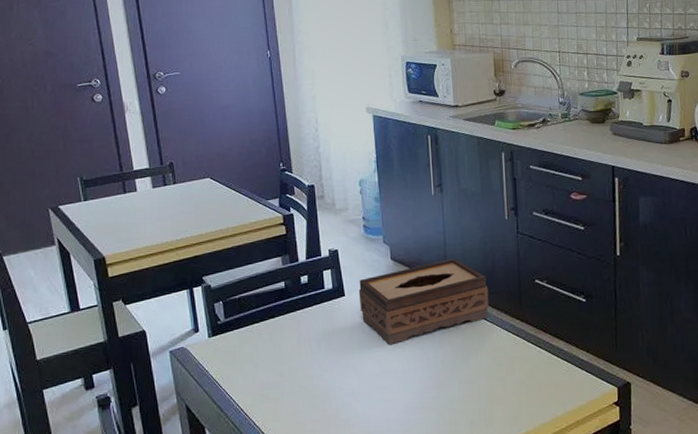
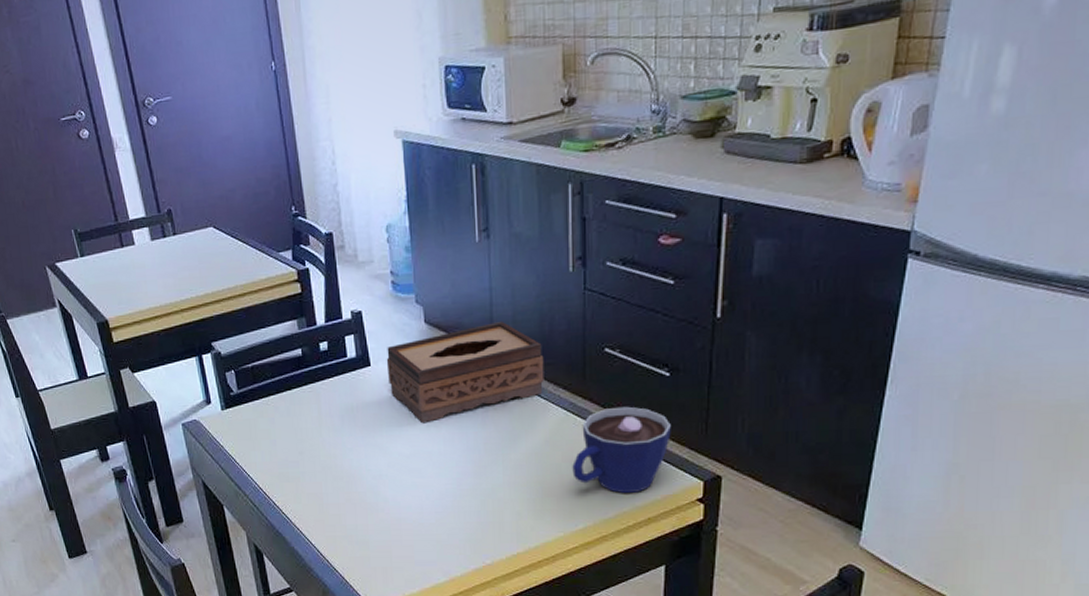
cup: none [514,327,590,401] -> present [572,406,671,494]

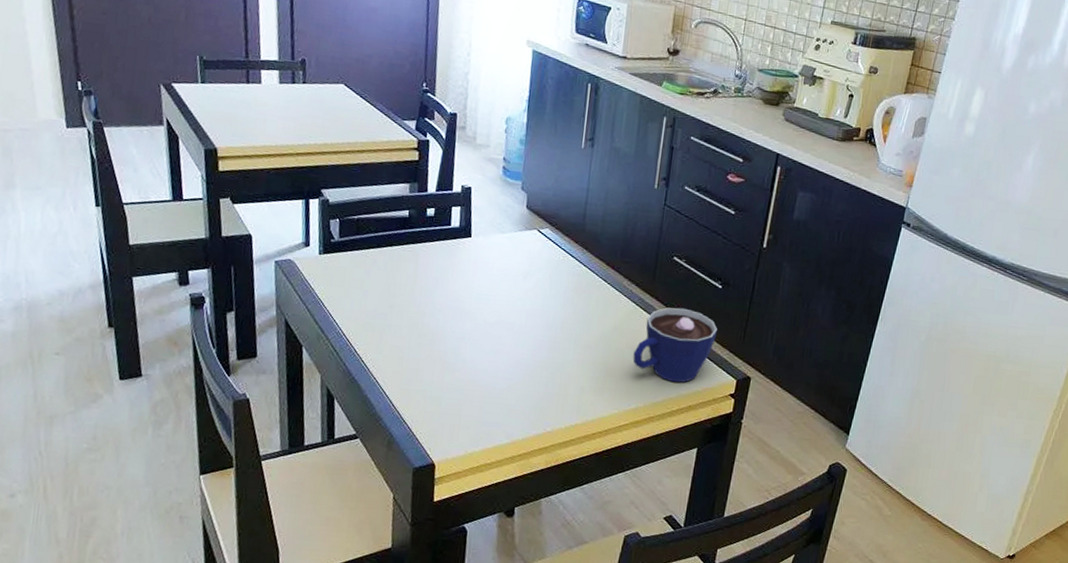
tissue box: present [386,321,544,424] -> none [485,218,624,297]

